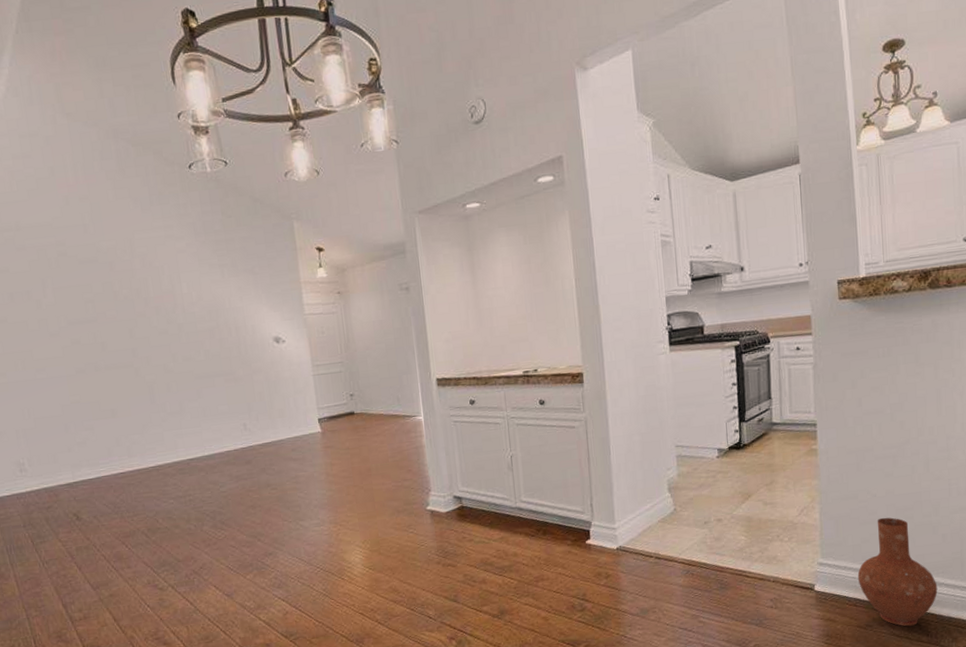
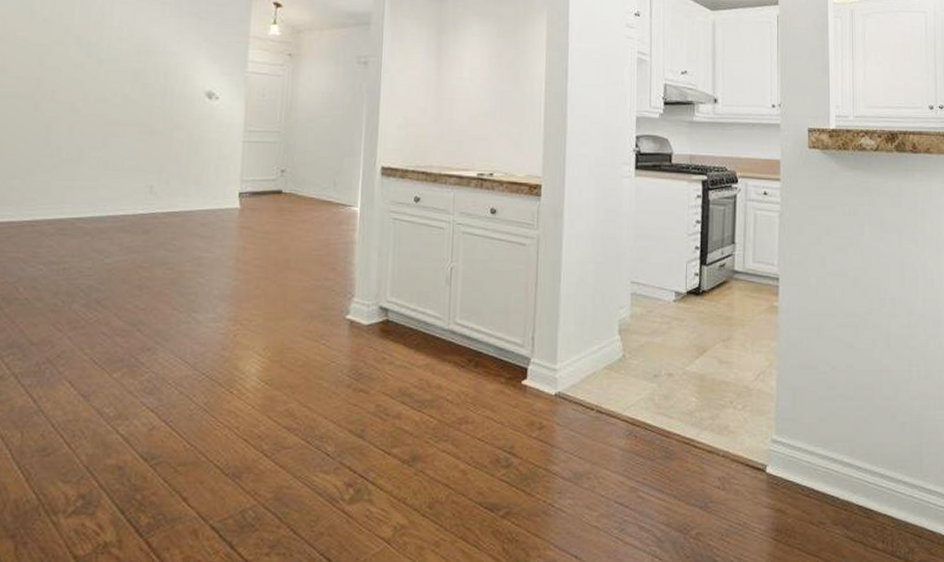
vase: present [857,517,938,627] -> none [812,394,895,529]

